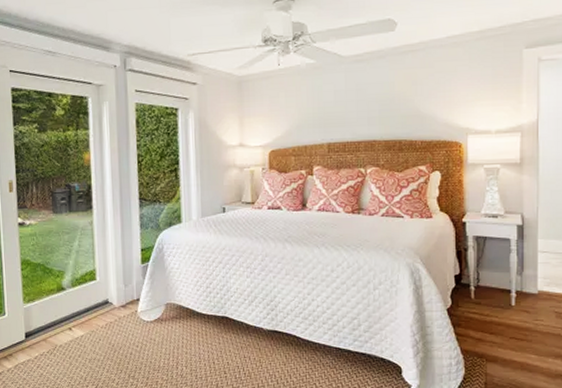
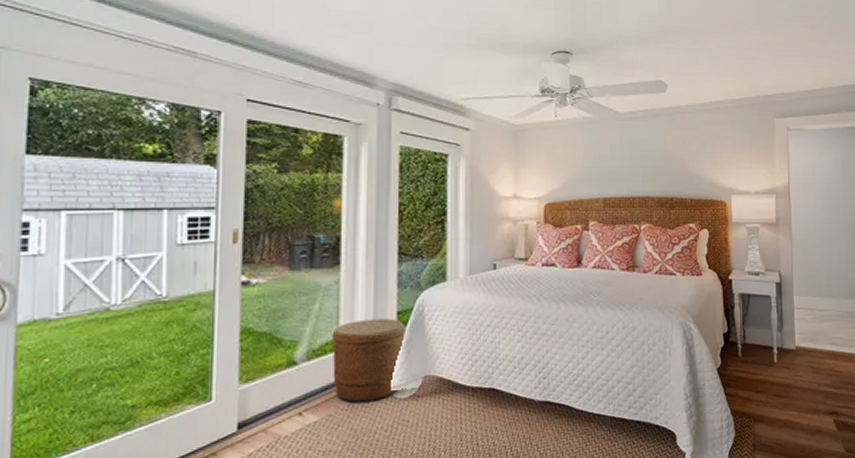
woven basket: none [90,254,150,323] -> present [332,318,407,403]

